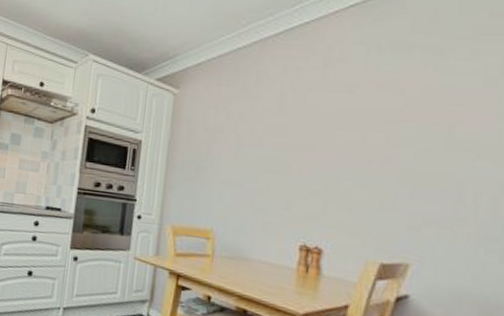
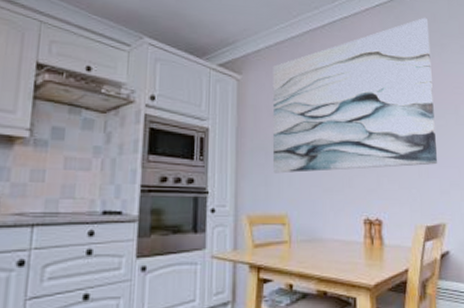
wall art: none [202,16,425,196] -> present [272,17,438,174]

